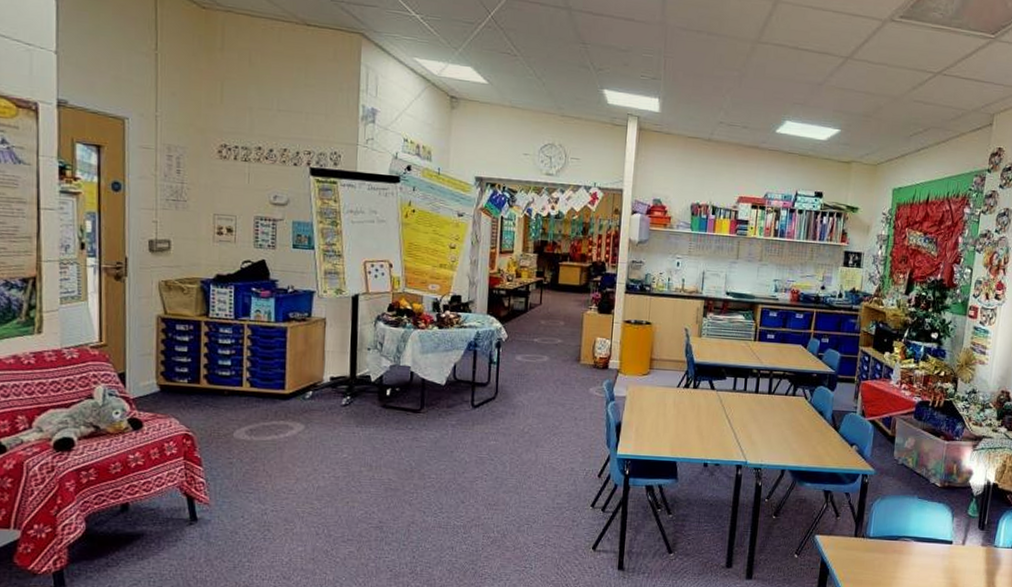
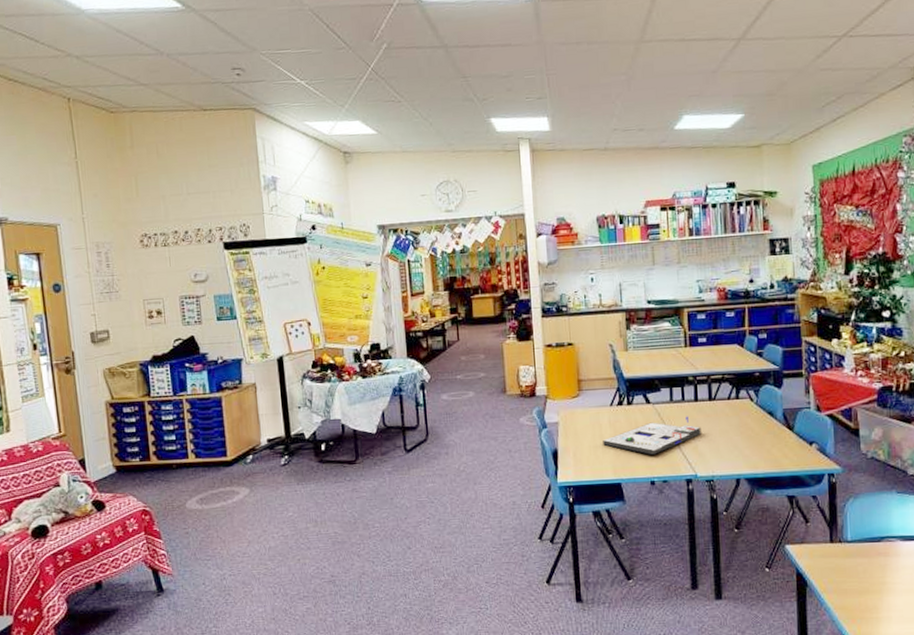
board game: none [665,406,757,438] -> present [603,416,701,455]

